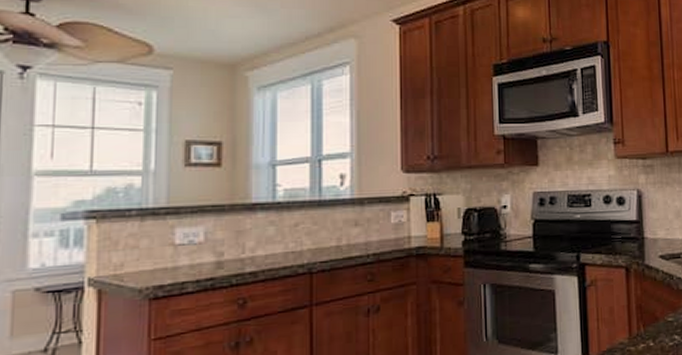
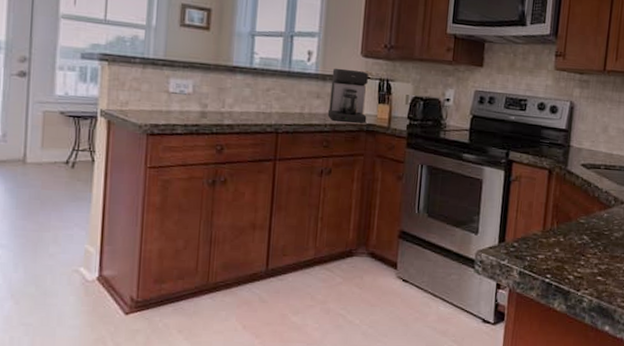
coffee maker: none [369,188,416,249] -> present [327,68,368,123]

